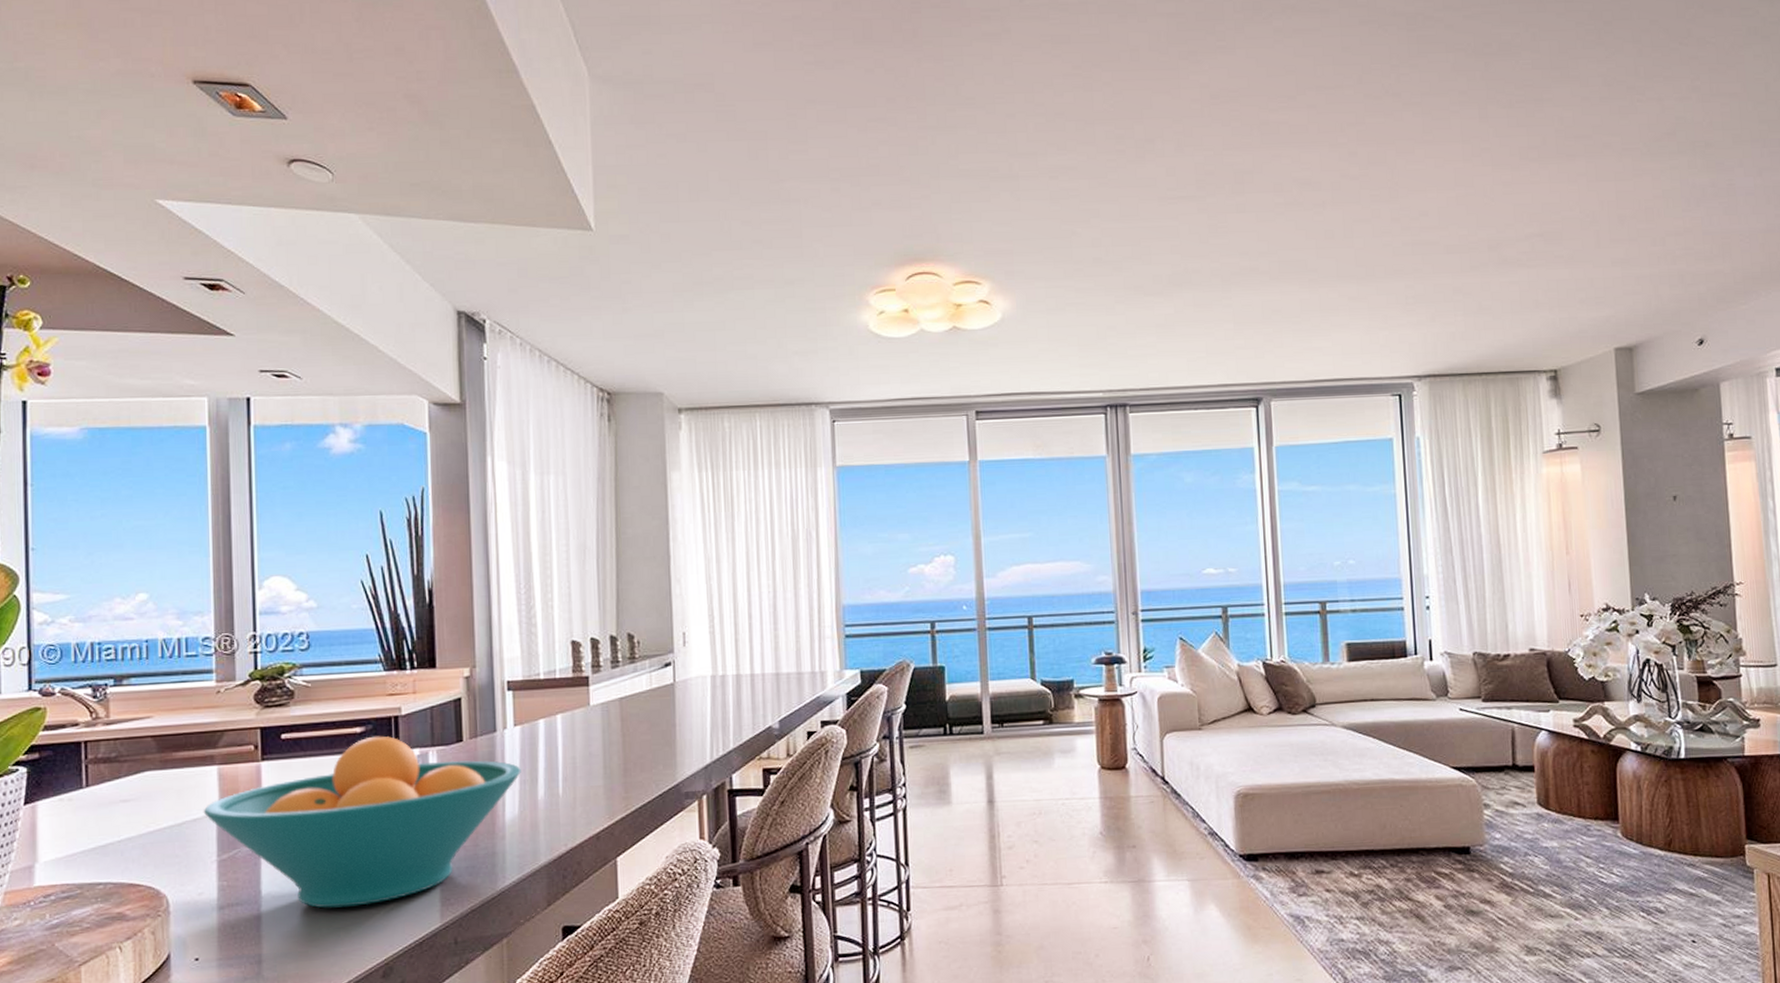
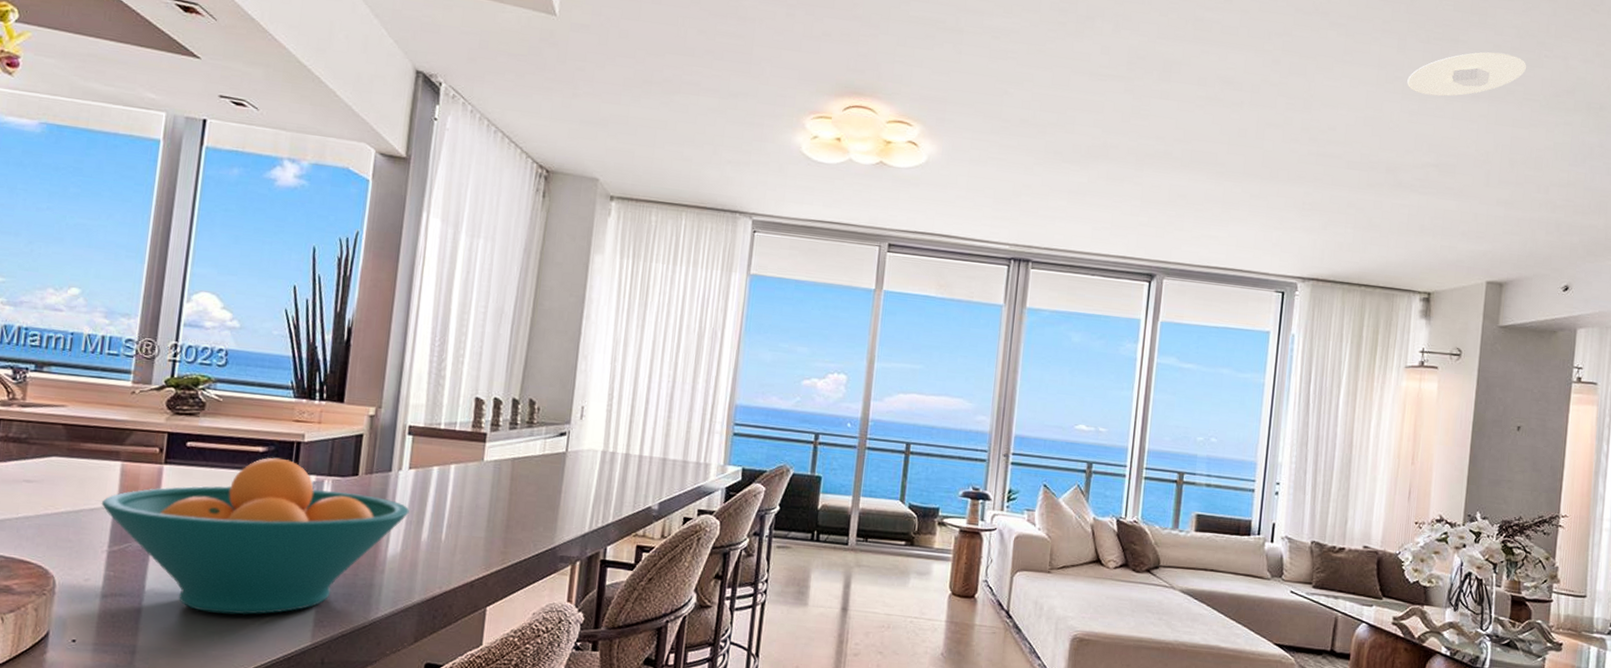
recessed light: none [1495,105,1620,162] -> present [1407,52,1527,97]

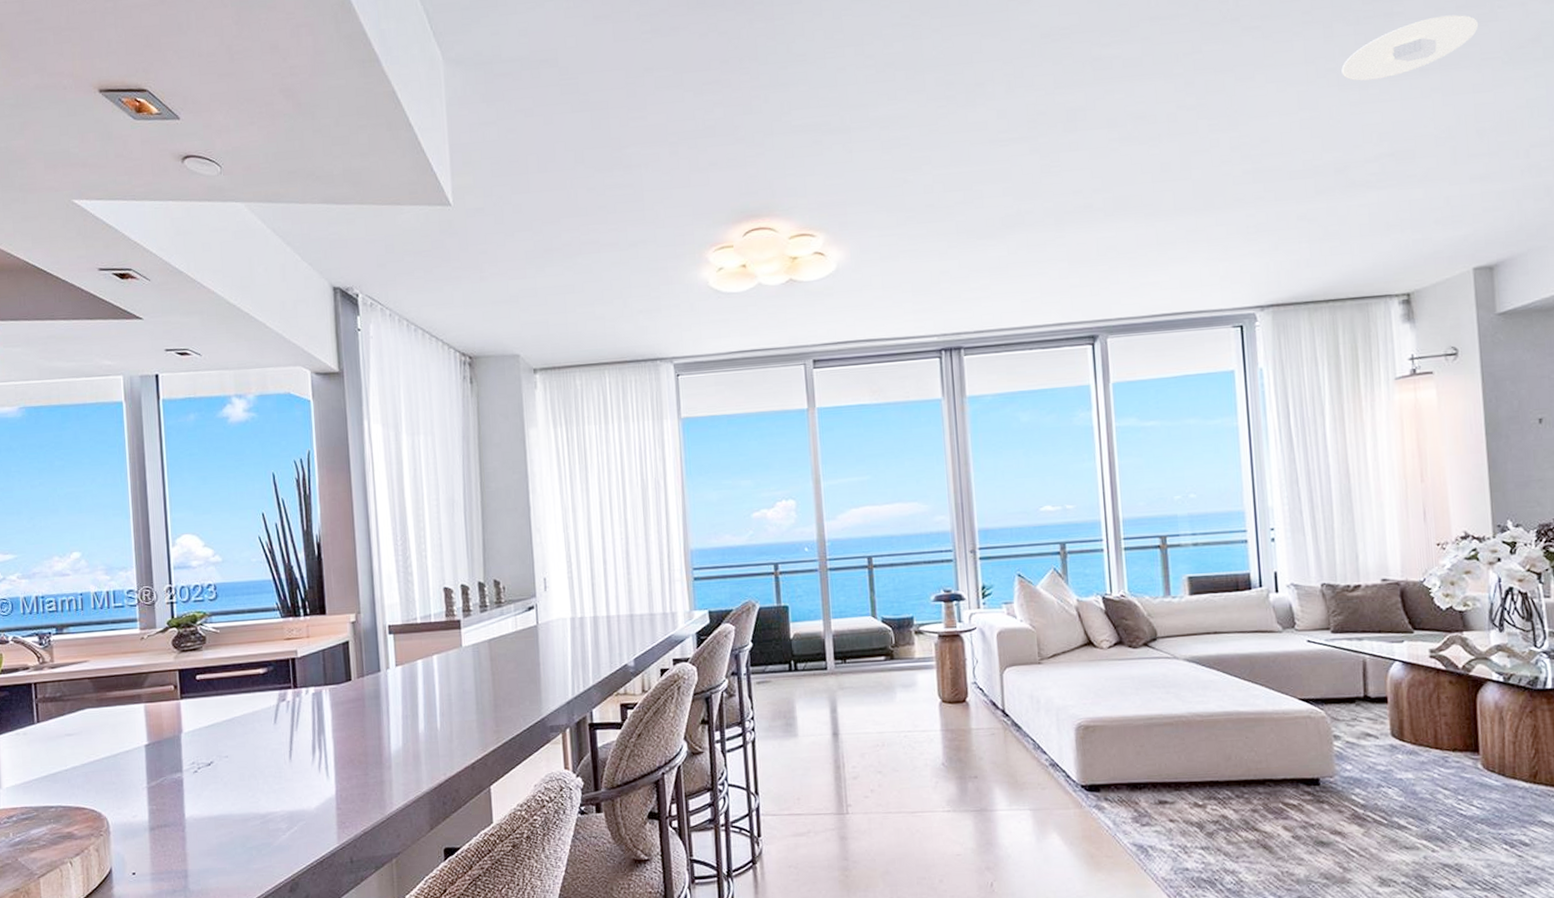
fruit bowl: present [101,457,410,615] -> none [133,676,404,830]

